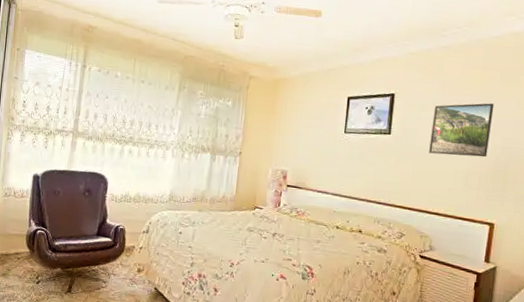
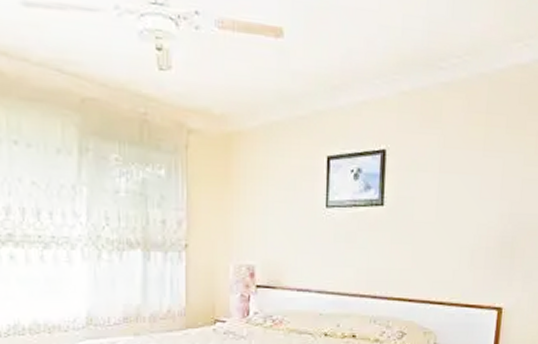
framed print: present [429,103,495,158] -> none [429,158,501,228]

